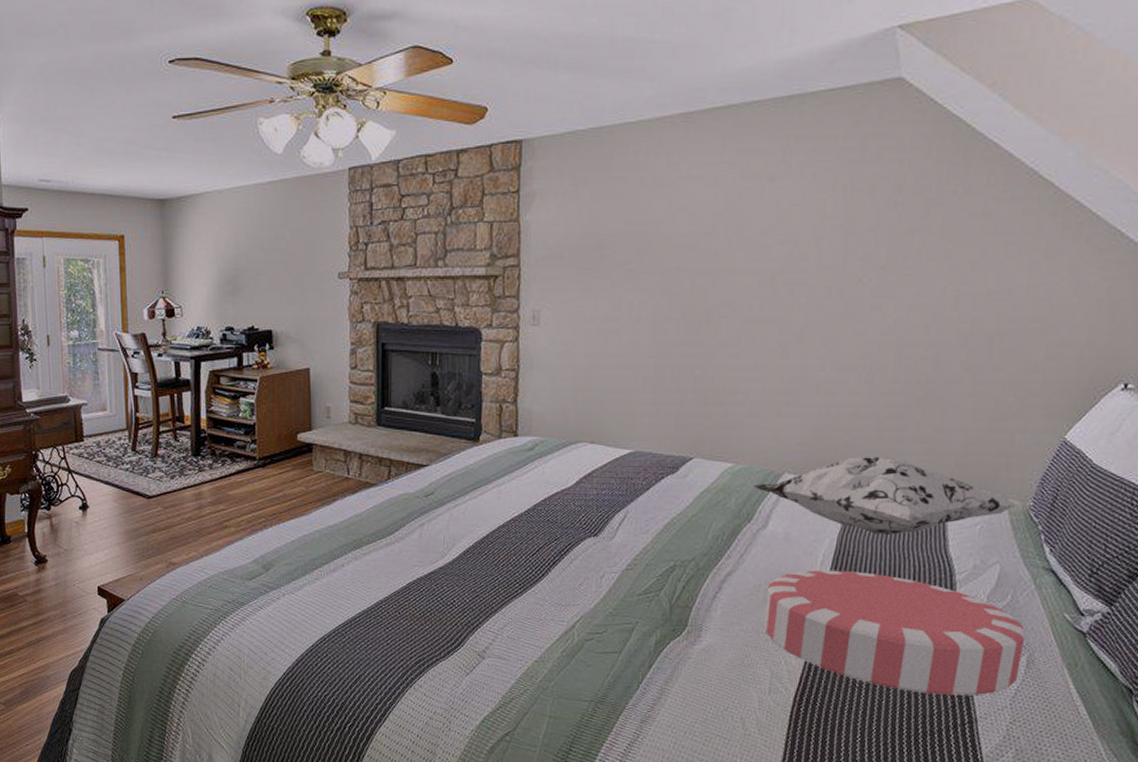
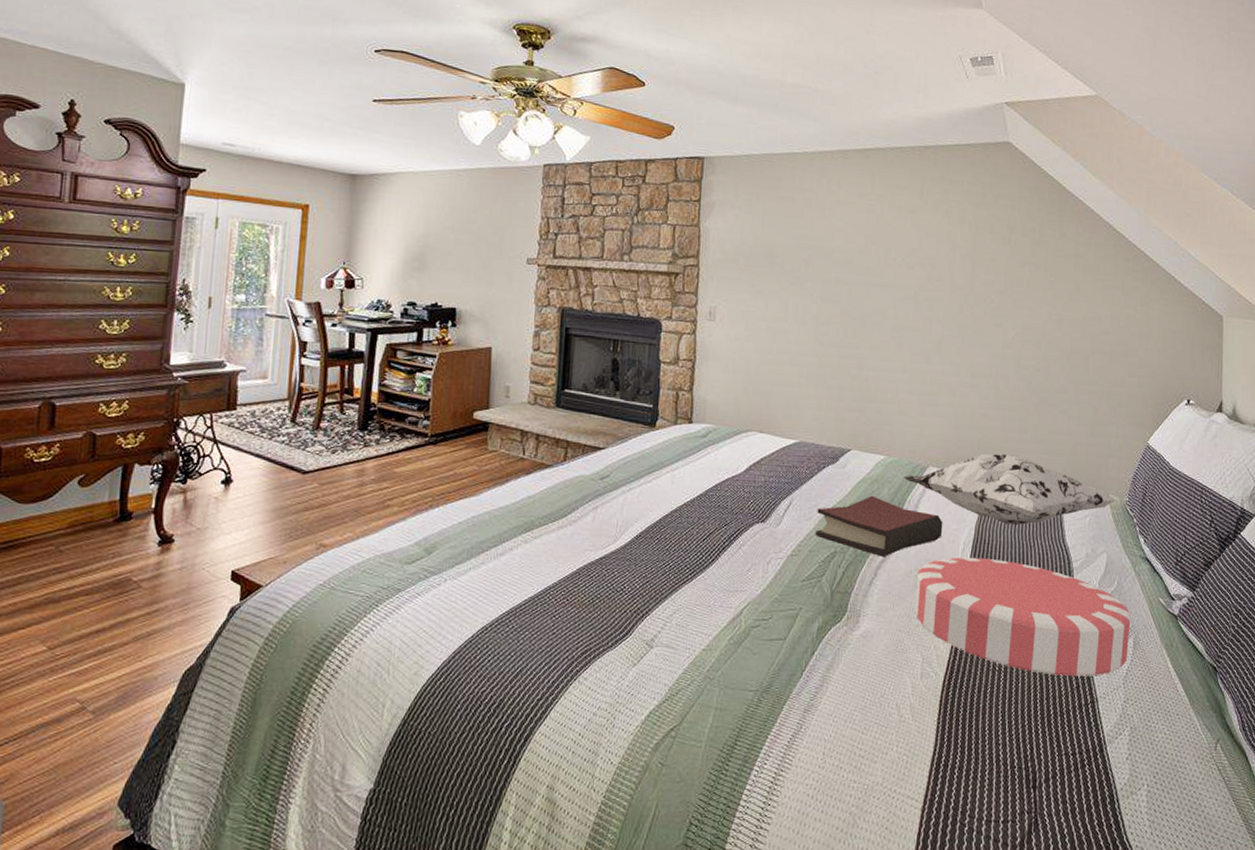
hardback book: none [653,506,799,570] -> present [816,495,943,556]

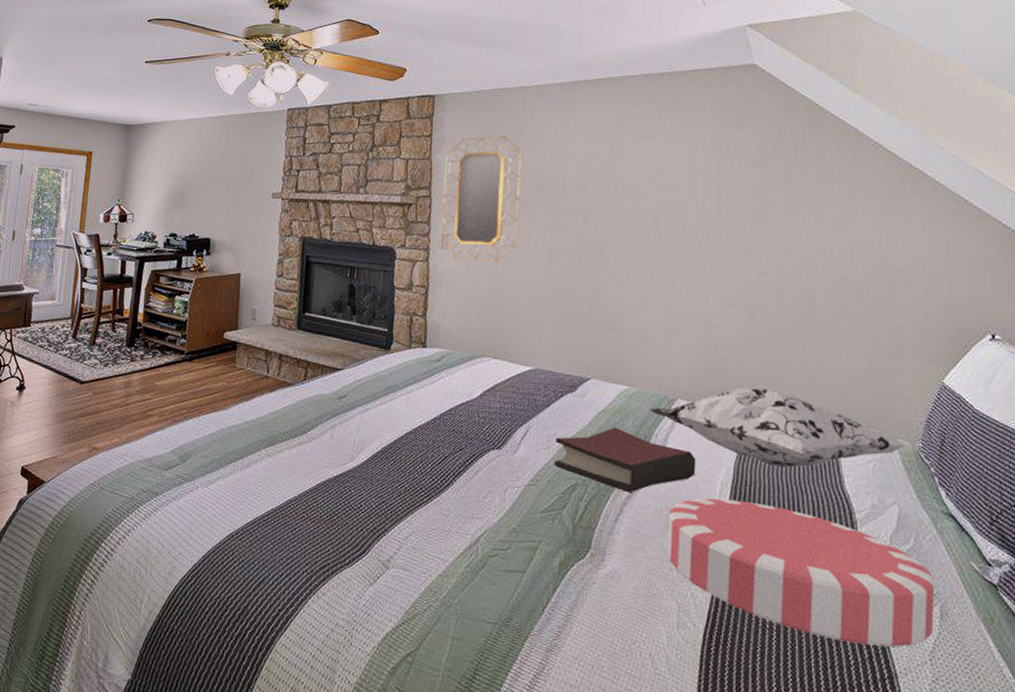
home mirror: none [708,203,792,335] -> present [441,135,523,263]

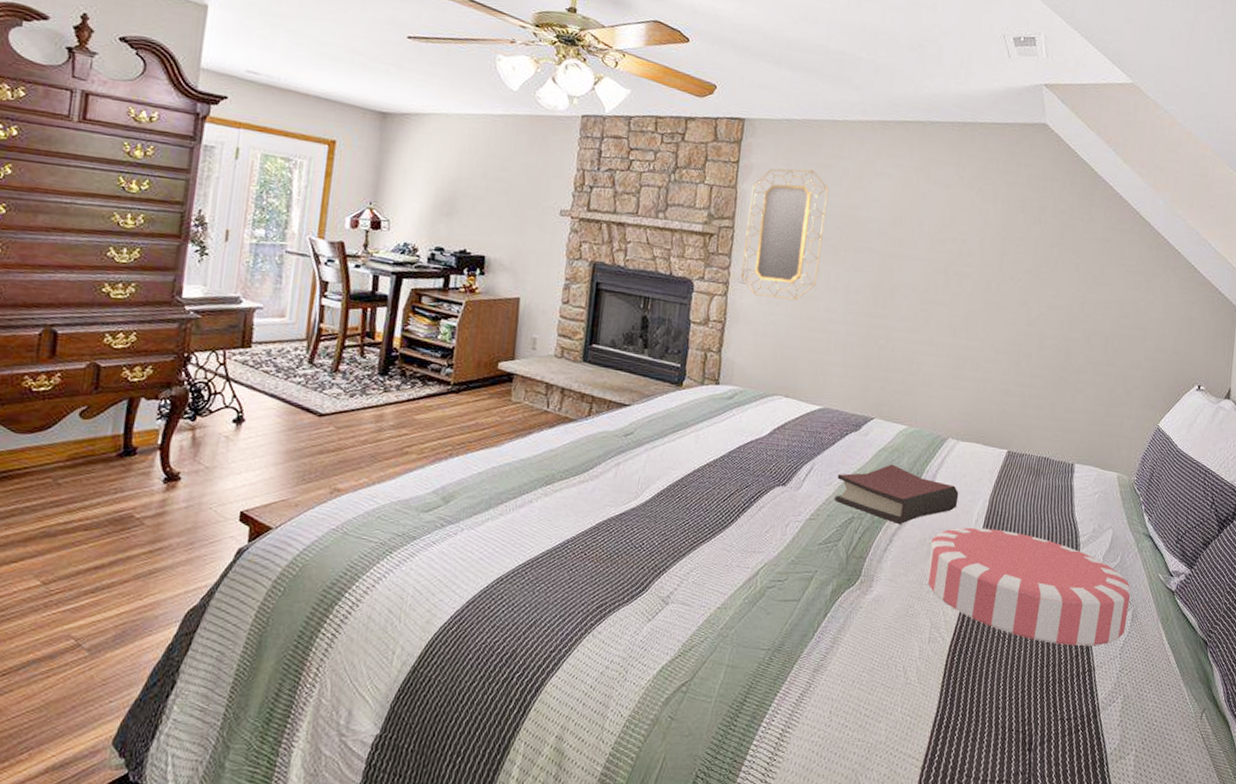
decorative pillow: present [649,387,908,468] -> none [923,428,1126,499]

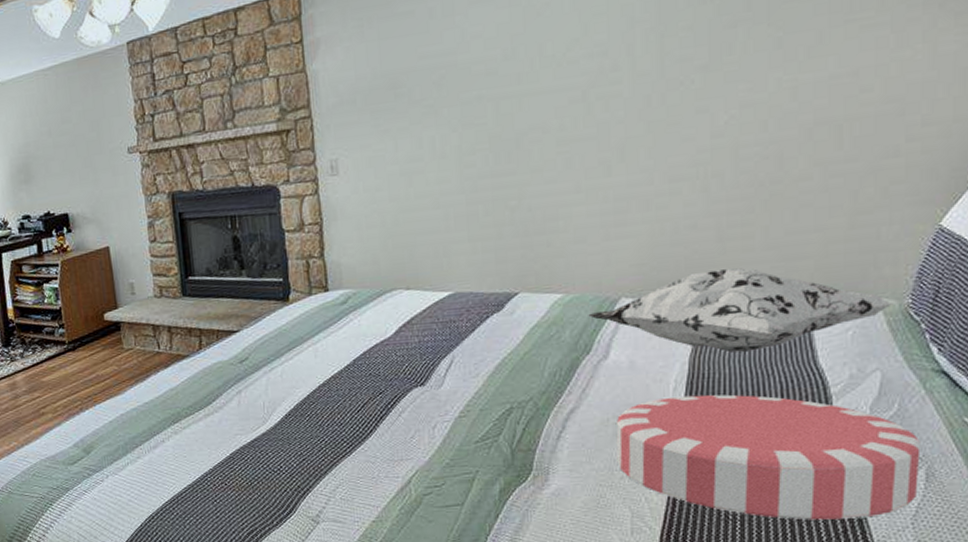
home mirror: present [741,168,829,301] -> none [323,23,420,186]
hardback book: present [835,464,959,524] -> none [484,340,646,407]
decorative pillow: none [923,428,1126,499] -> present [588,268,894,353]

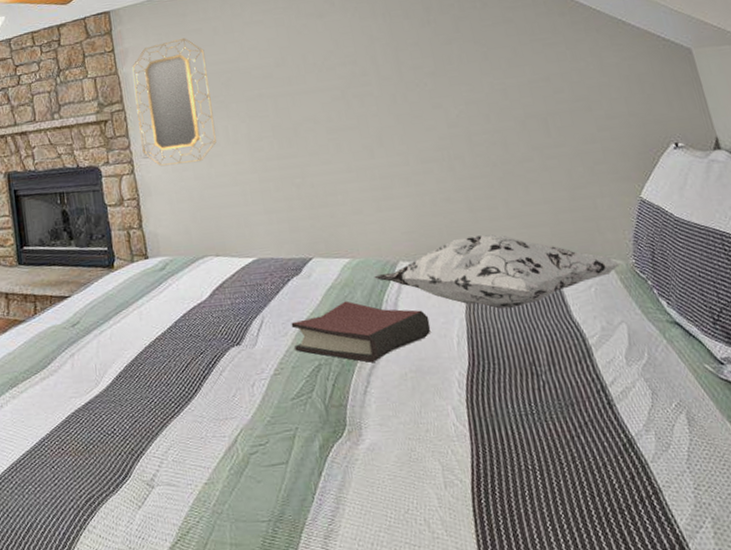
home mirror: none [323,23,420,186] -> present [132,37,216,167]
hardback book: none [484,340,646,407] -> present [291,301,432,362]
cushion: present [616,394,921,520] -> none [413,347,685,468]

